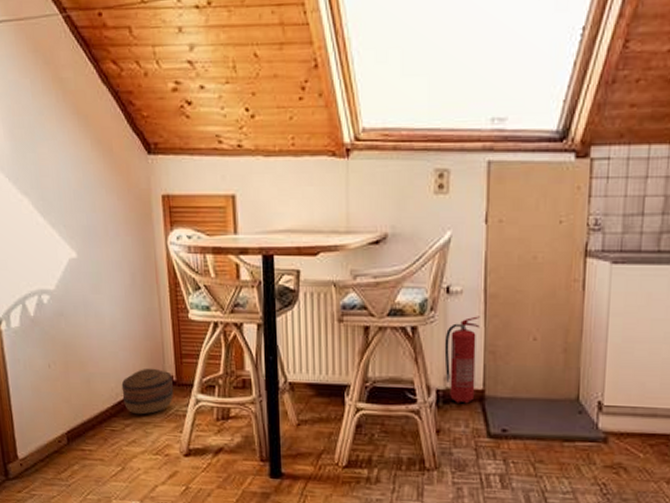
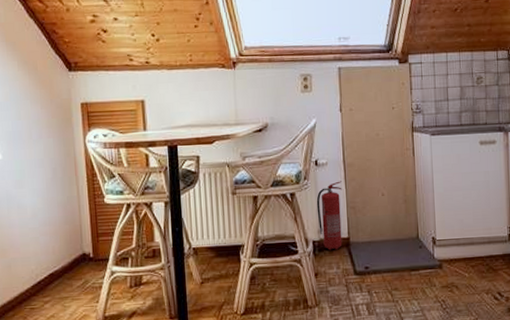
basket: present [121,368,173,415] -> none [41,248,90,291]

